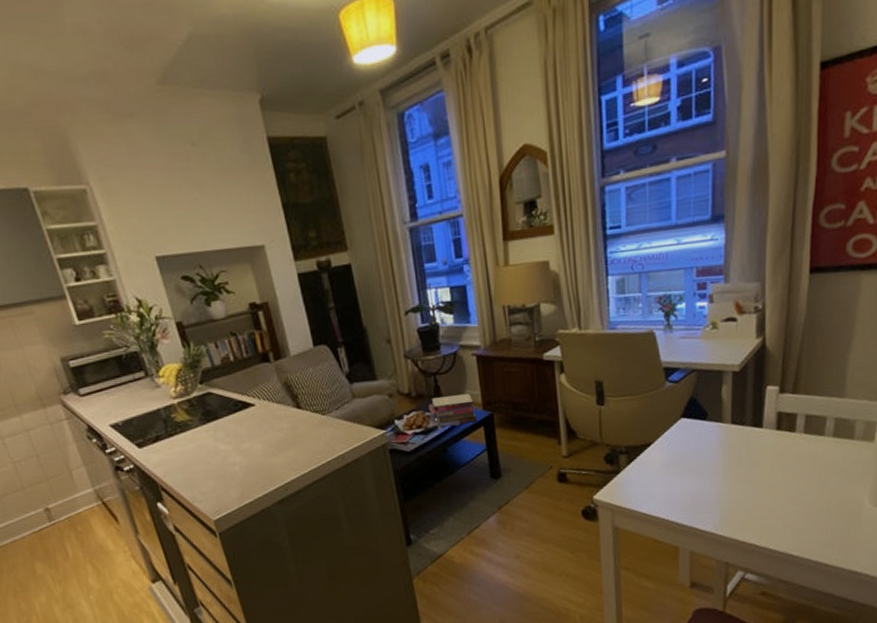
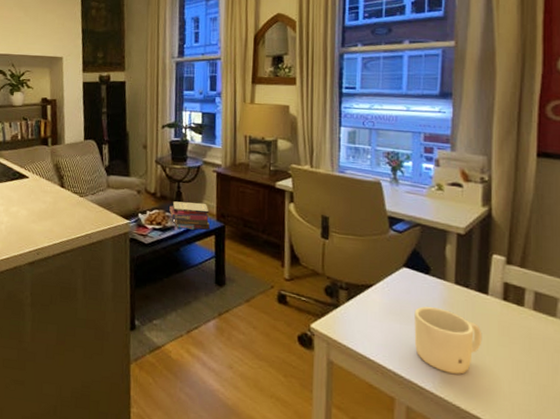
mug: none [694,451,758,512] -> present [414,306,482,374]

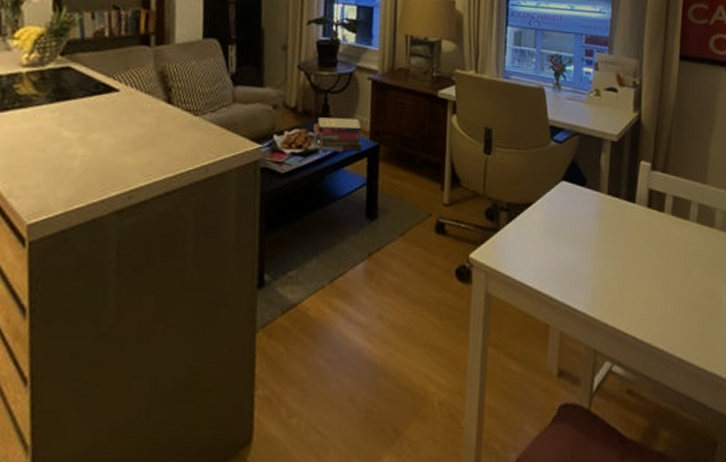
mug: present [414,306,482,374] -> none [569,221,629,290]

